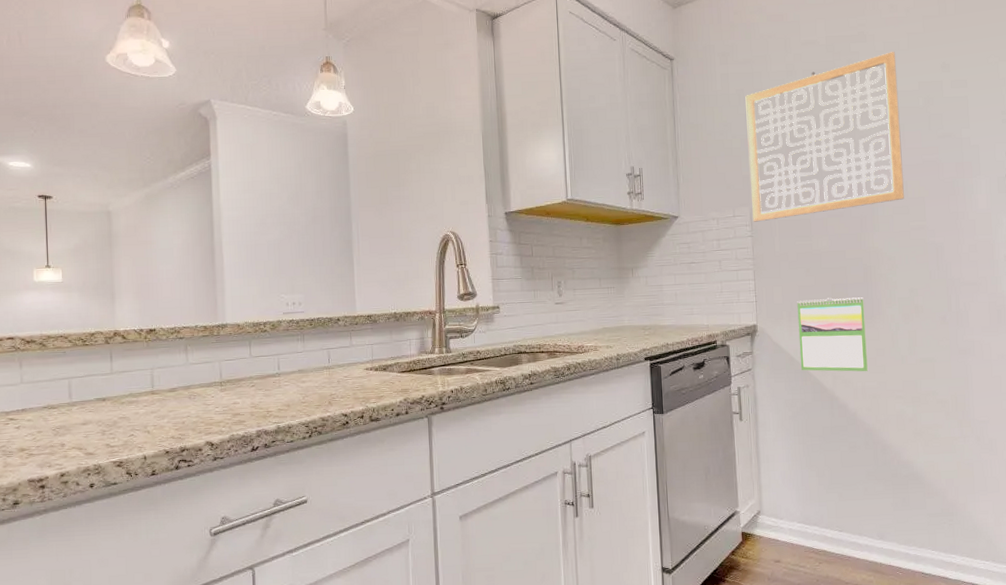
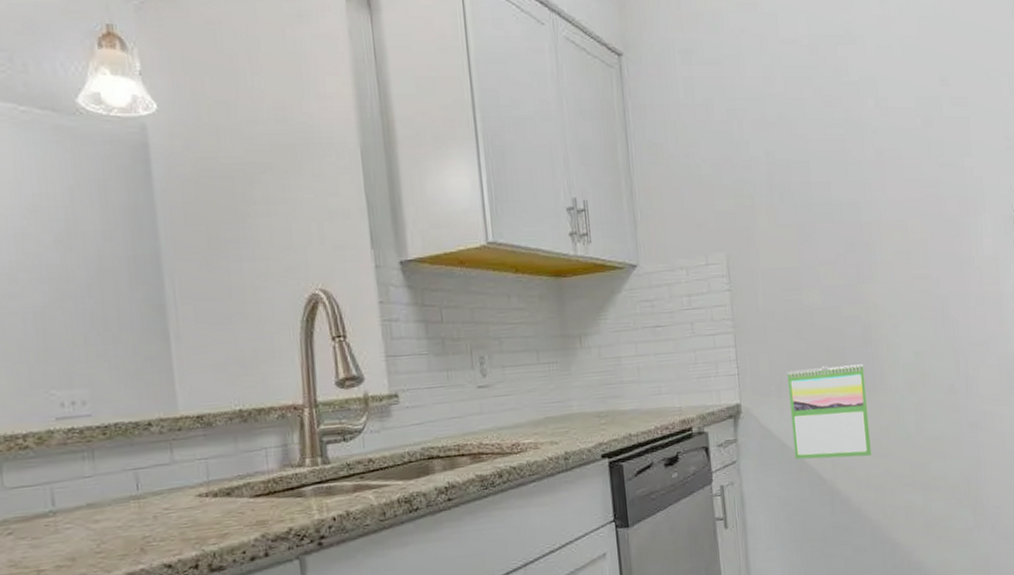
wall art: present [745,52,904,222] -> none [715,59,905,272]

